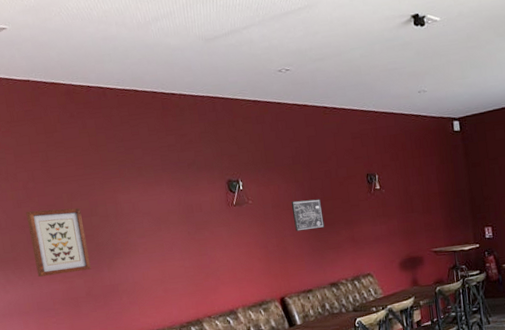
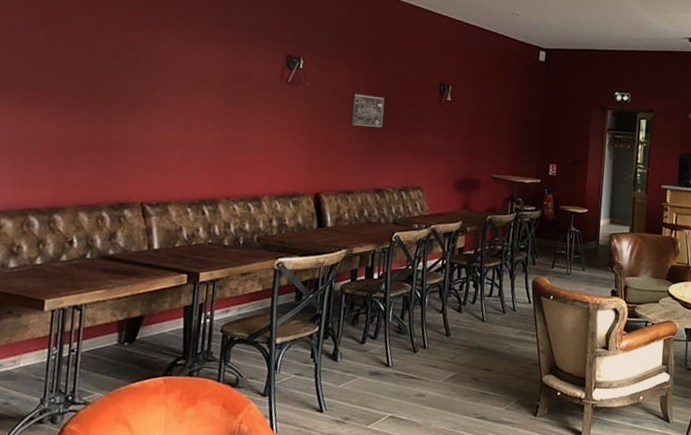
wall art: present [26,207,91,277] -> none [30,36,107,117]

